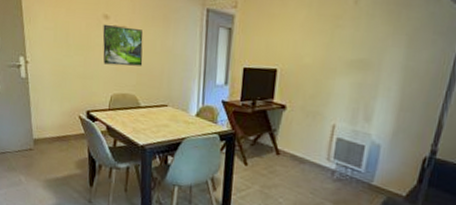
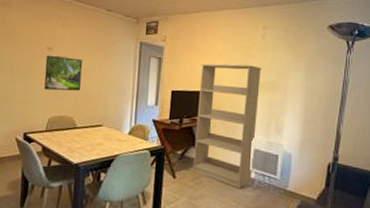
bookcase: none [266,35,353,180] -> present [192,63,262,189]

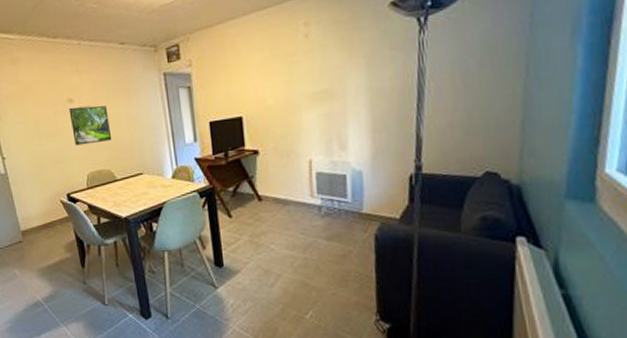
bookcase: present [192,63,262,189] -> none [237,74,318,219]

